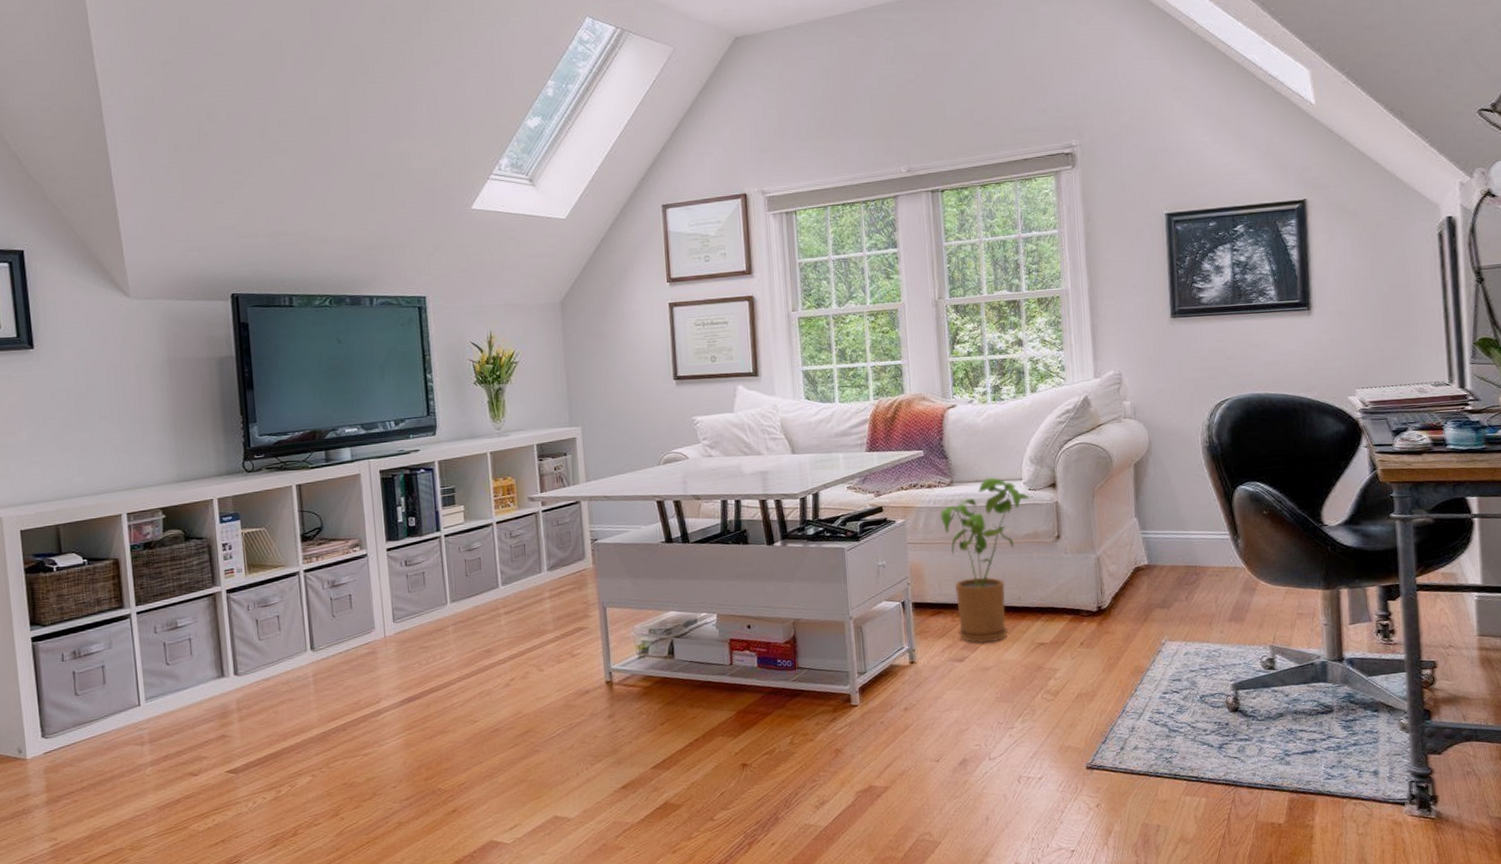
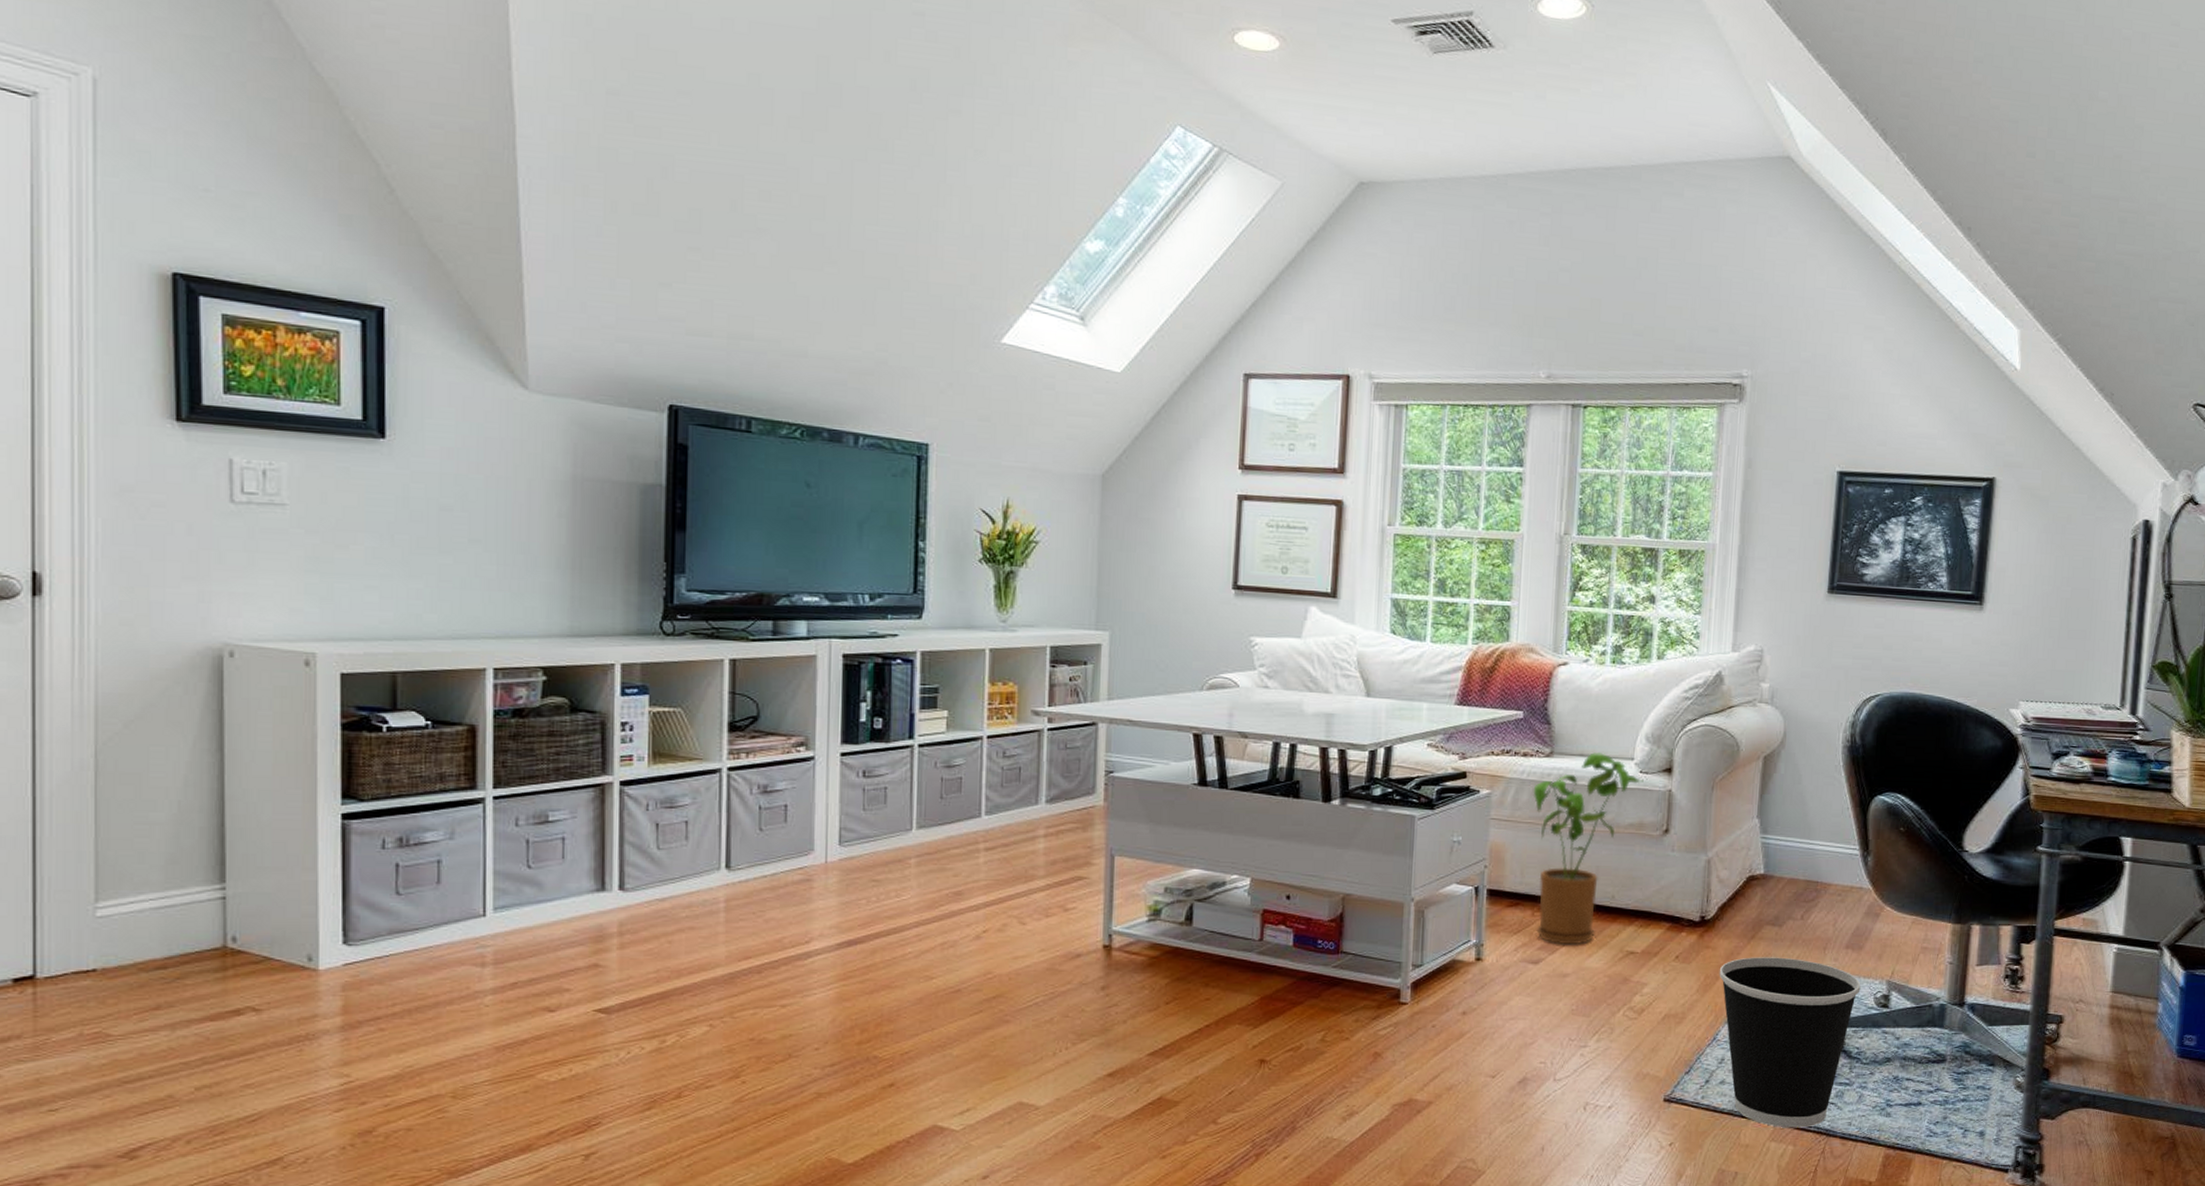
wastebasket: none [1120,634,1248,783] -> present [1719,957,1861,1128]

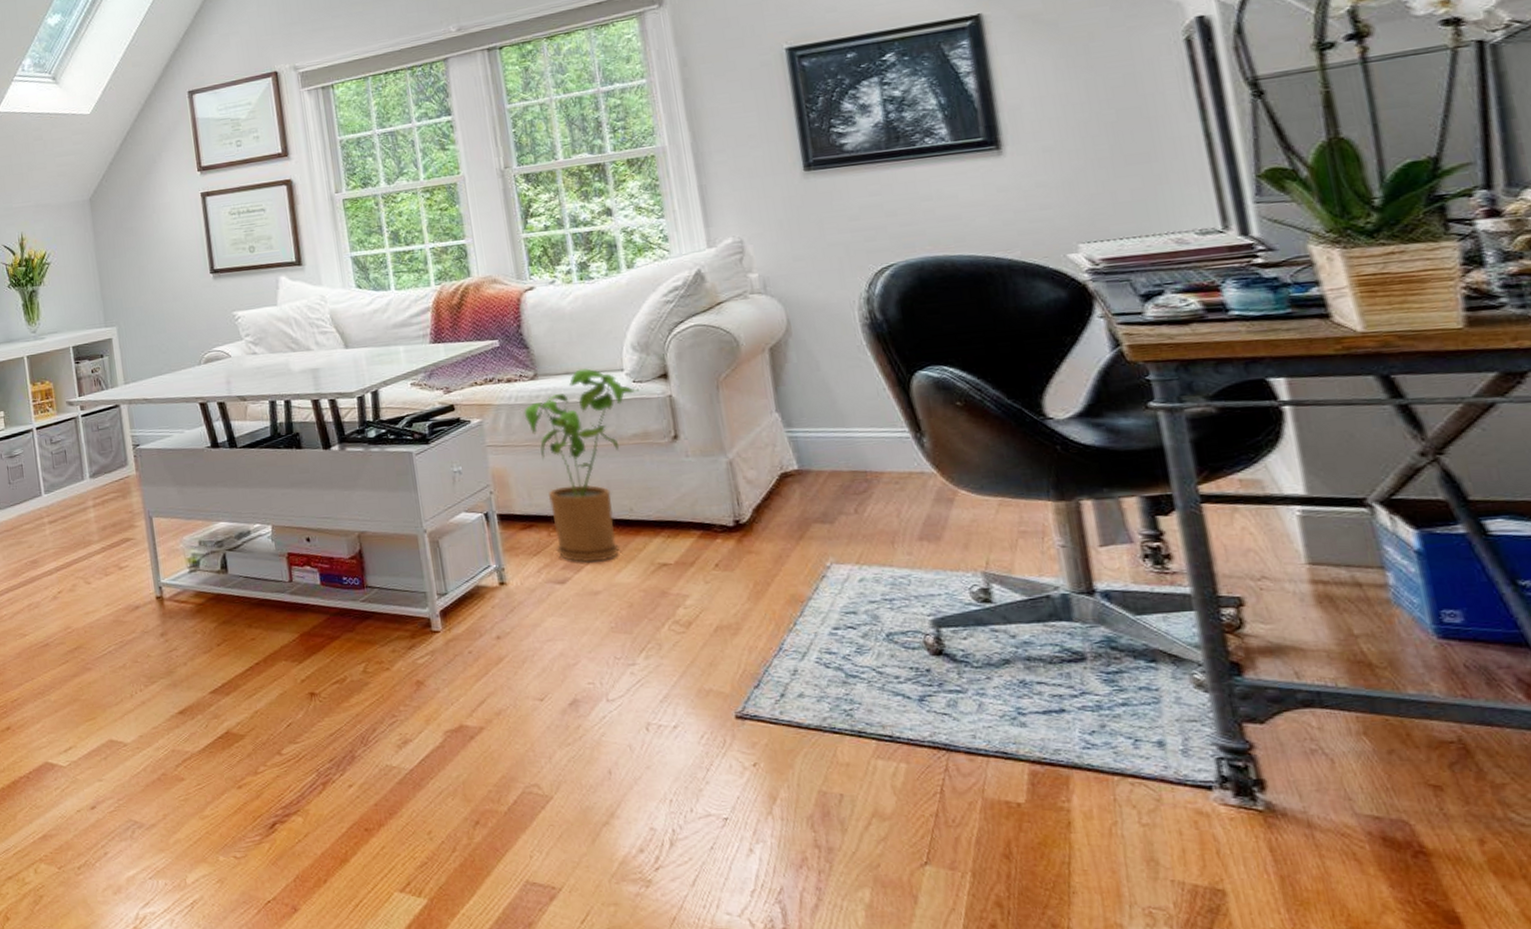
wastebasket: present [1719,957,1861,1128] -> none [769,556,950,744]

